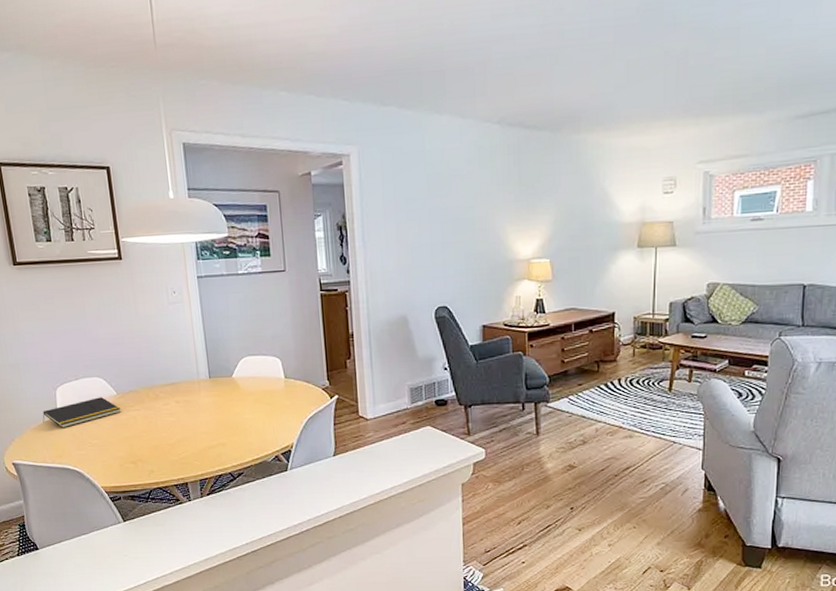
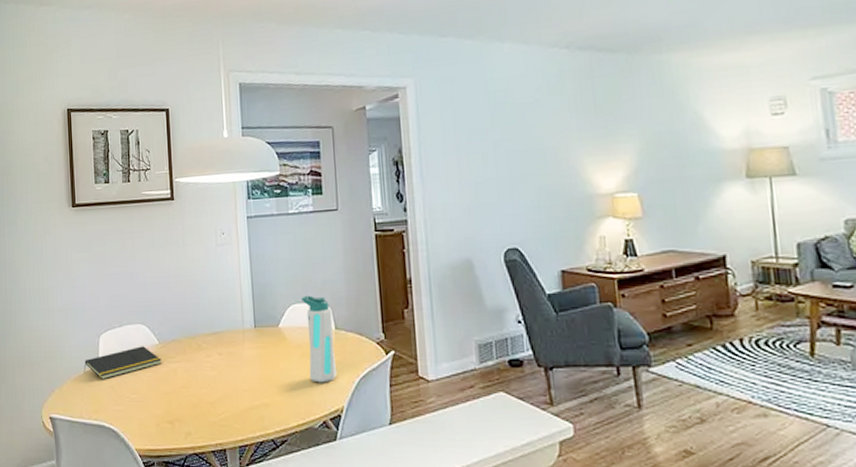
water bottle: none [253,348,288,424] -> present [301,295,338,383]

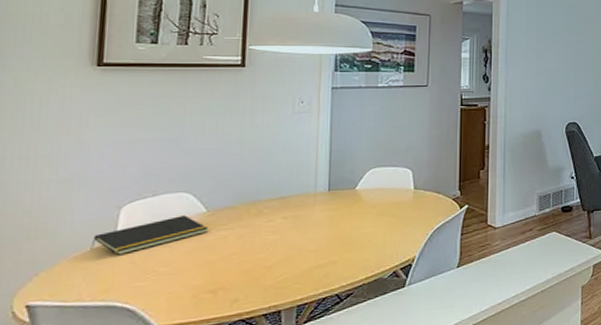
water bottle: present [301,295,338,383] -> none [383,160,412,238]

